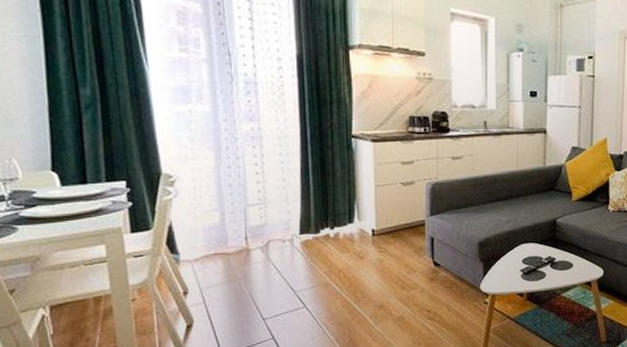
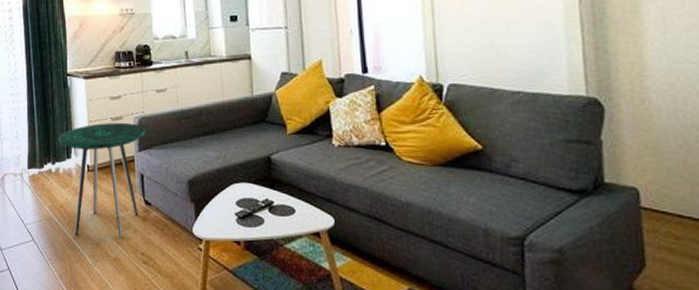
side table: none [338,187,439,299] -> present [58,122,147,238]

